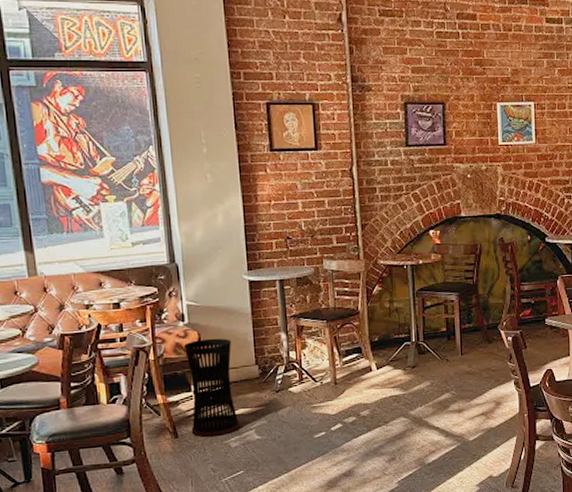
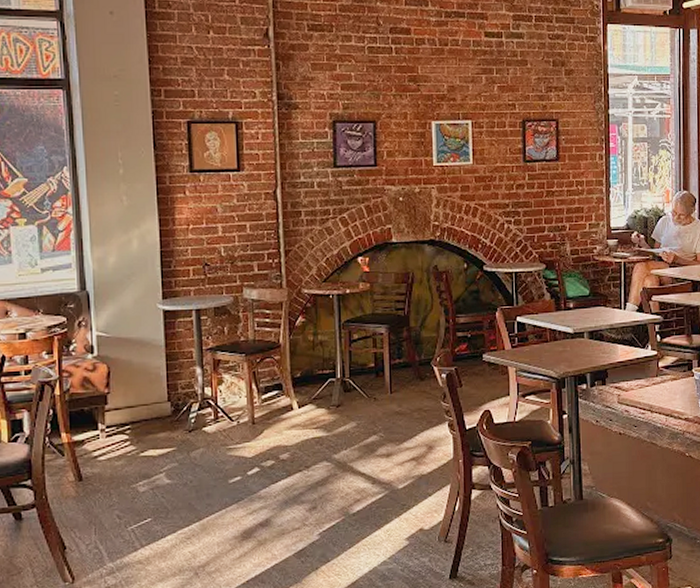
umbrella stand: present [183,338,240,437] -> none [91,372,149,480]

